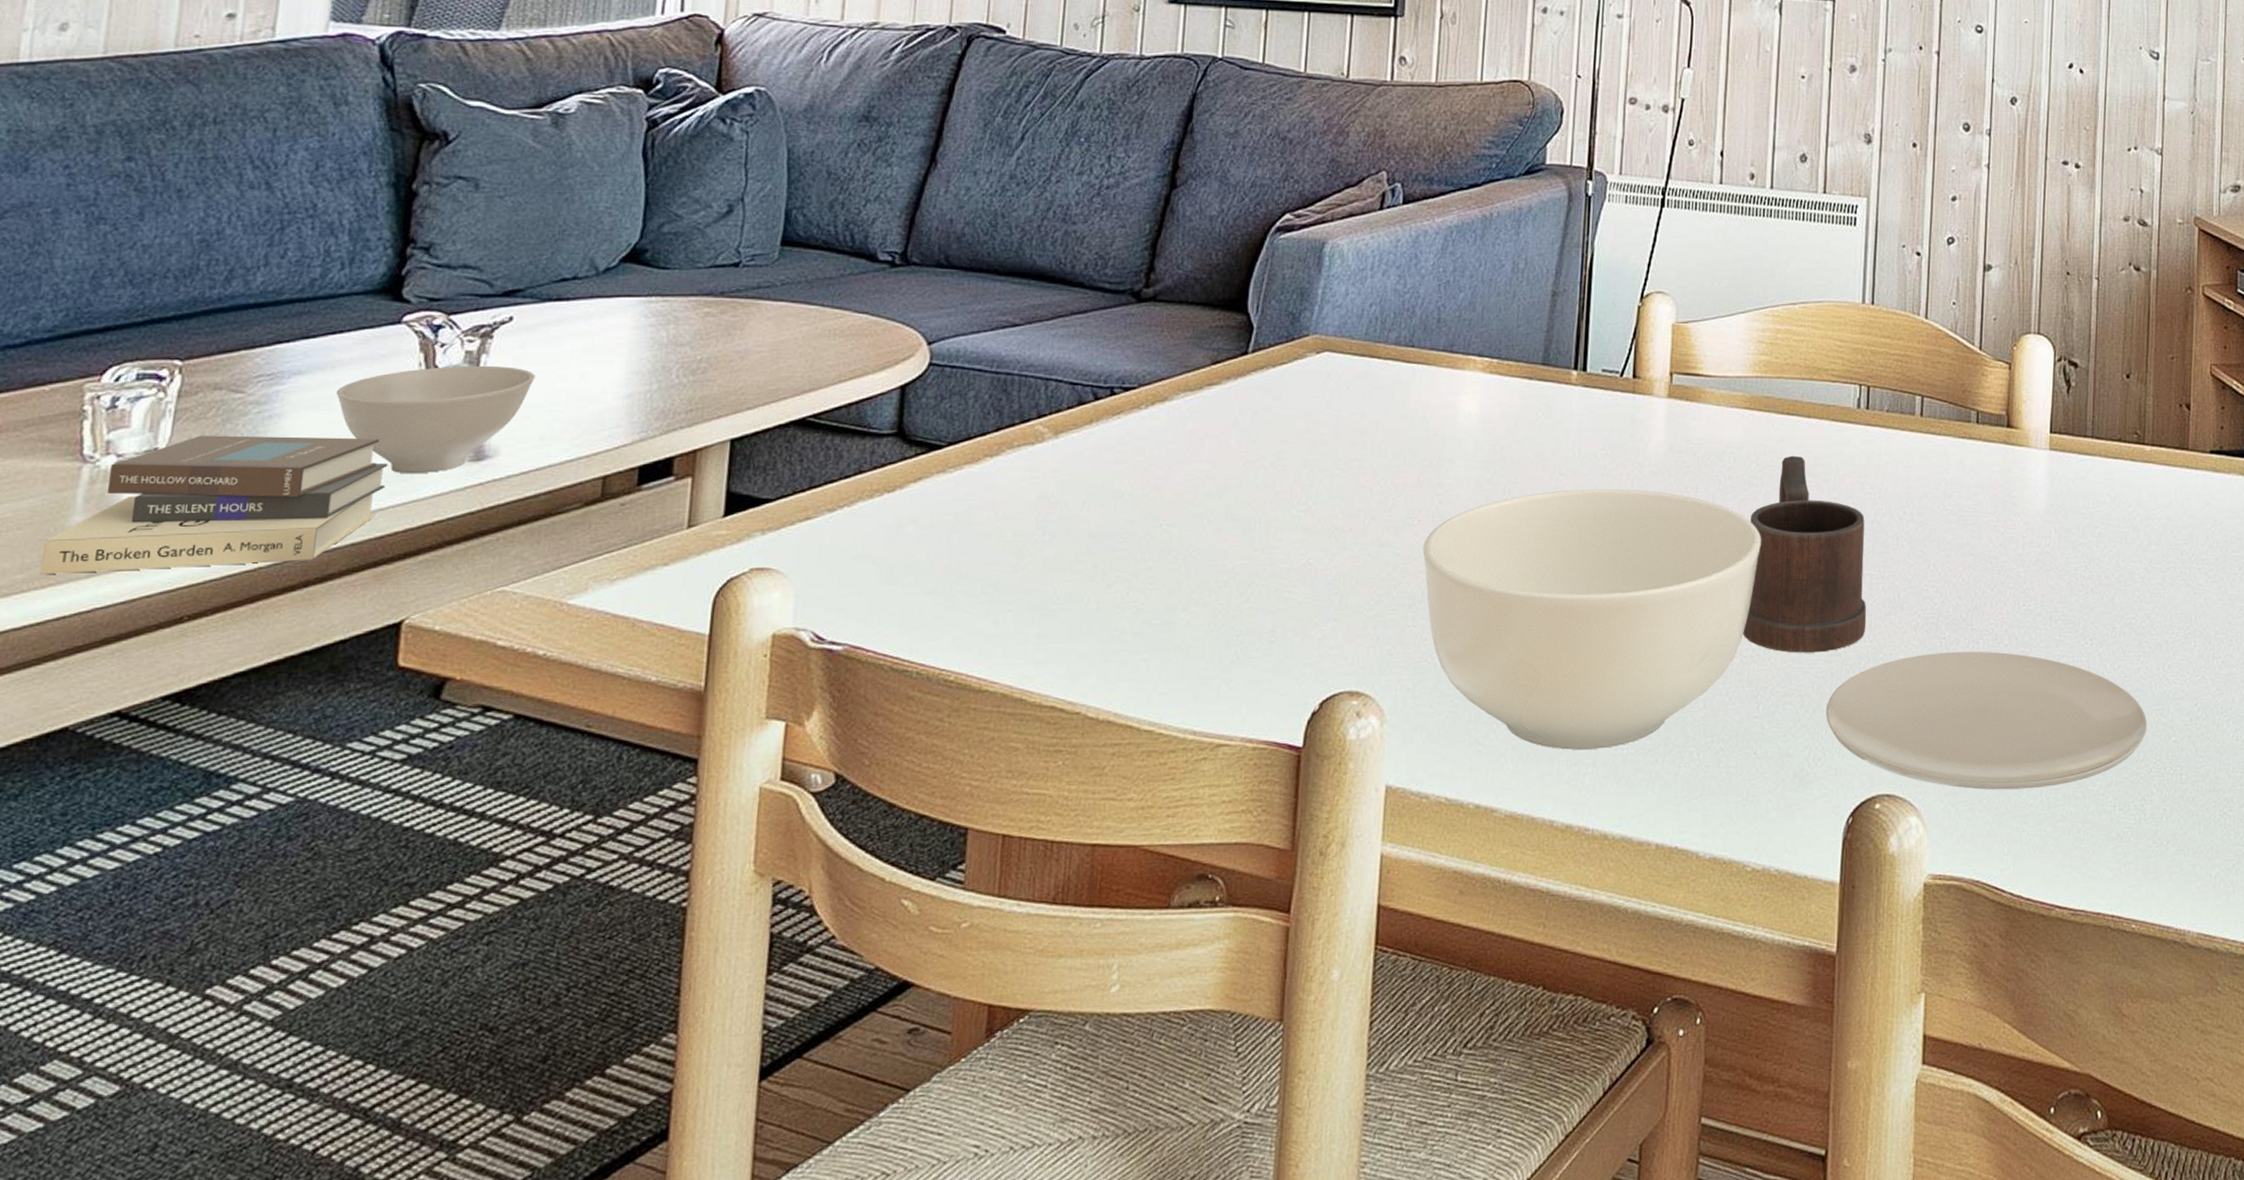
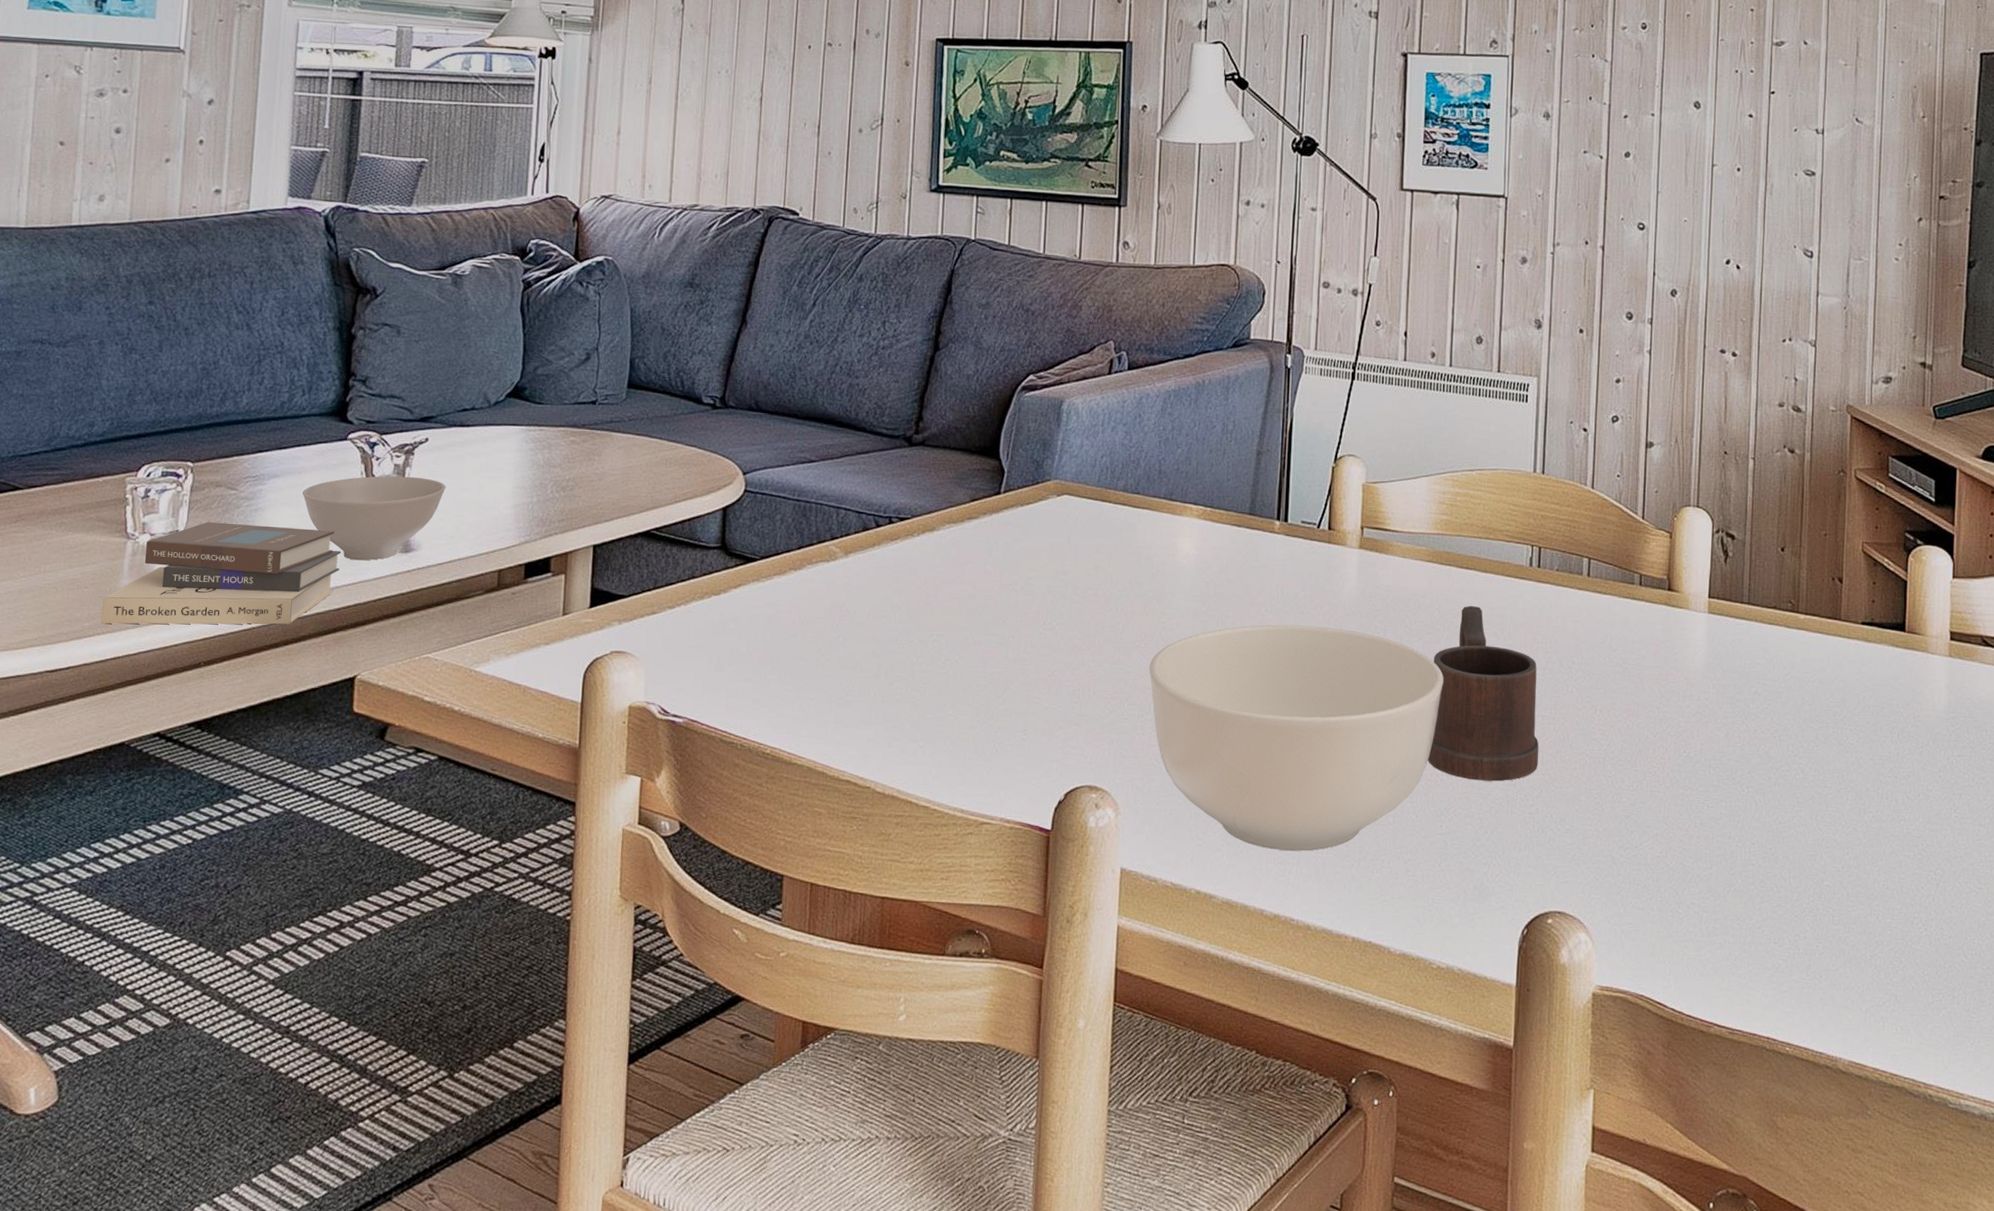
plate: present [1825,651,2148,790] -> none [1502,789,1801,918]

